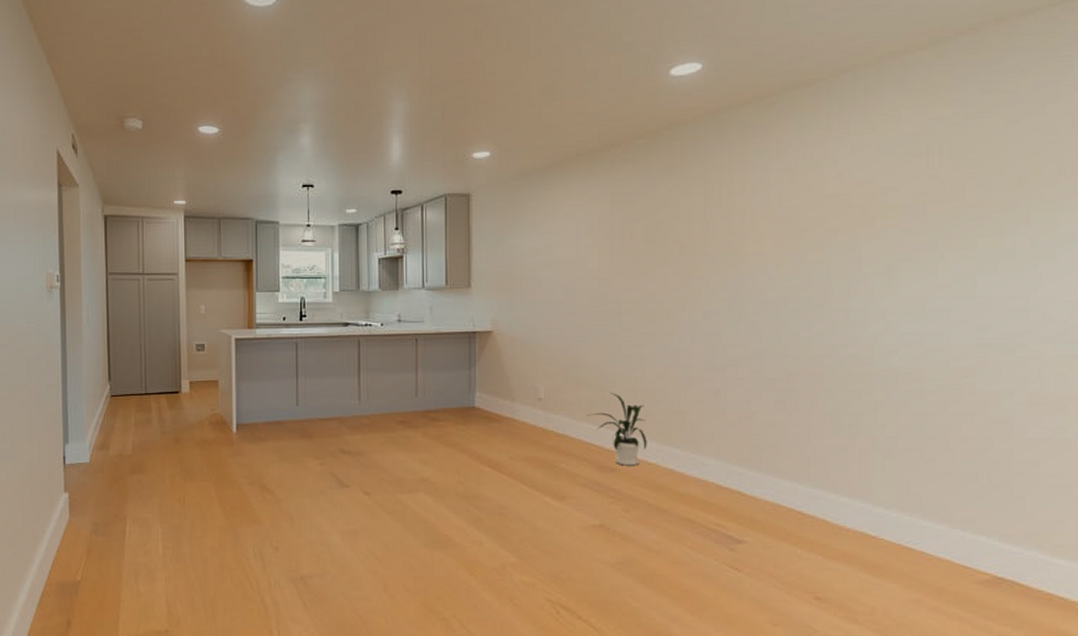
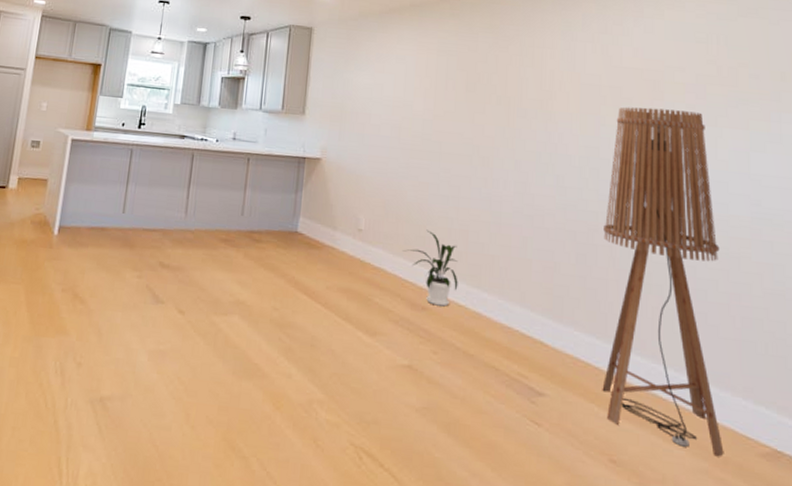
floor lamp: none [805,236,939,587] -> present [602,107,724,457]

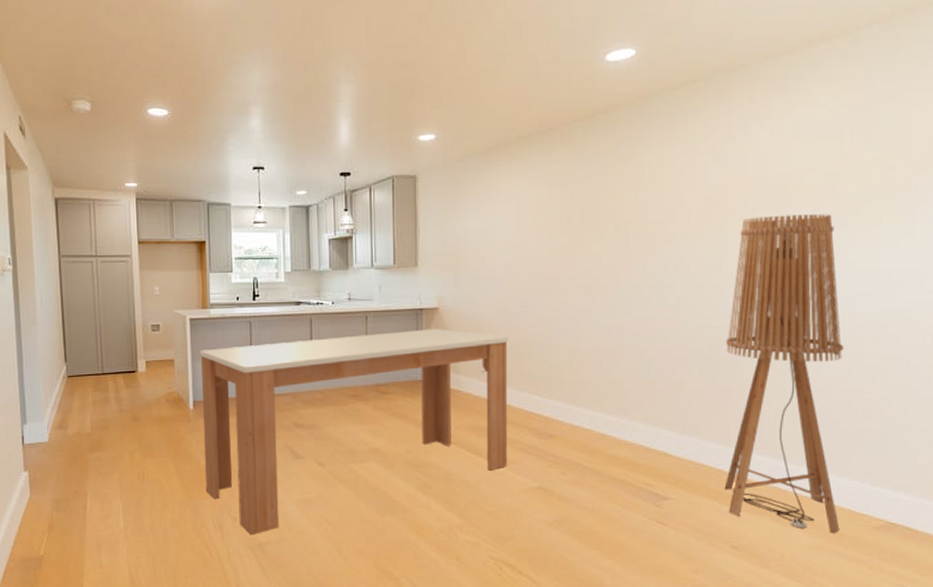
dining table: none [54,172,389,387] -> present [200,329,509,536]
house plant: present [402,229,458,307] -> none [526,363,583,432]

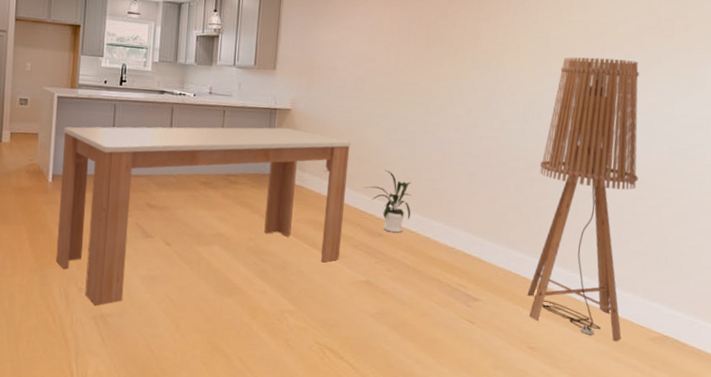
house plant: none [526,363,583,432] -> present [363,169,412,233]

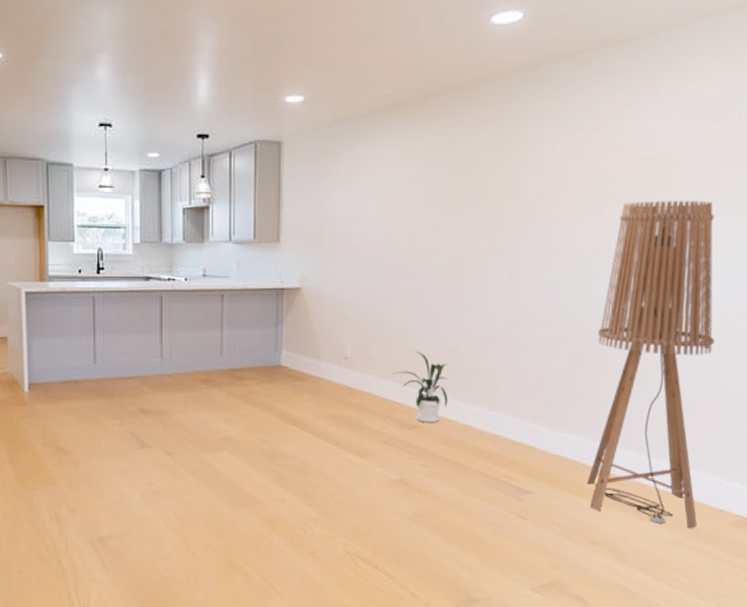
dining table: present [55,126,352,306] -> none [36,311,375,529]

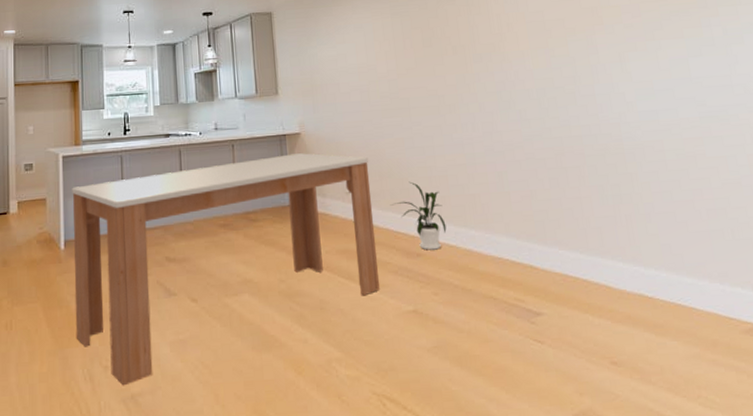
dining table: none [36,311,375,529] -> present [72,153,380,386]
floor lamp: present [587,201,715,529] -> none [564,30,712,341]

